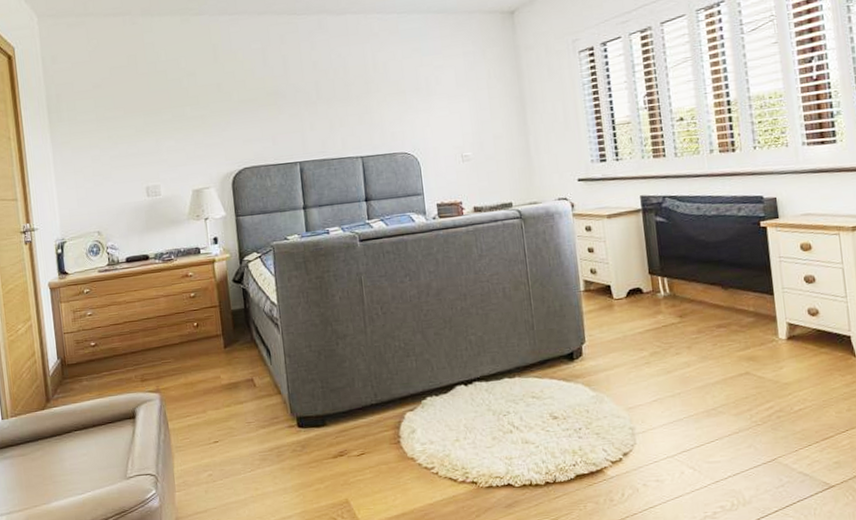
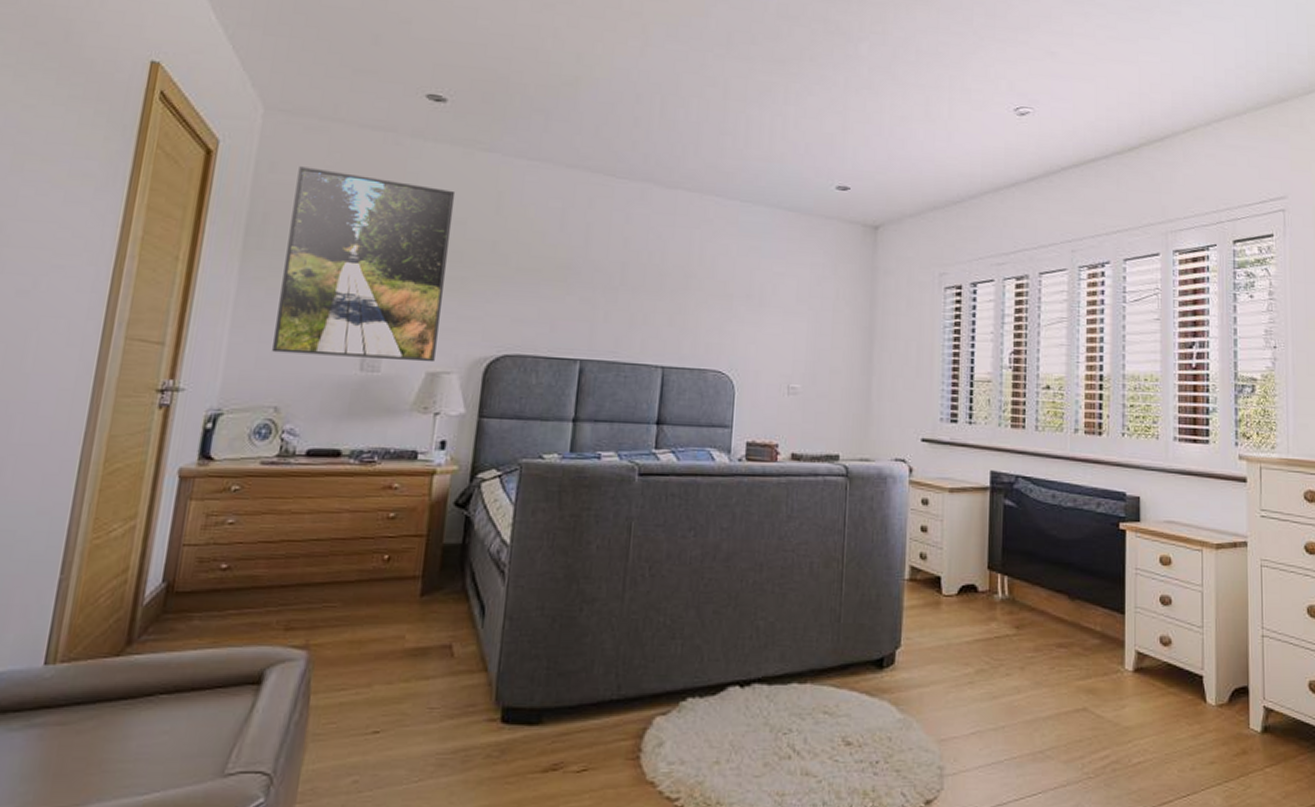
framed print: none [71,51,196,194] -> present [272,166,456,363]

